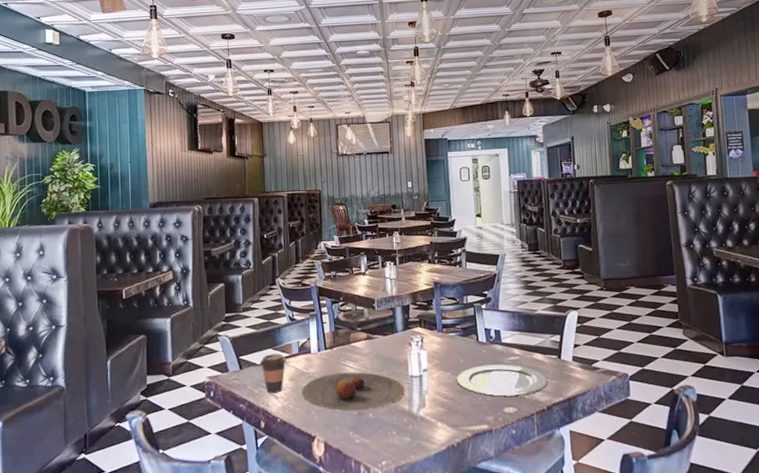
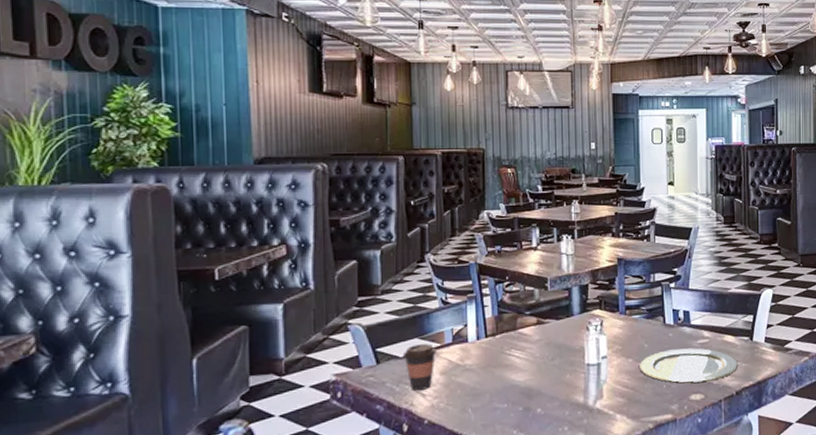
plate: present [301,372,405,411] -> none [455,362,580,407]

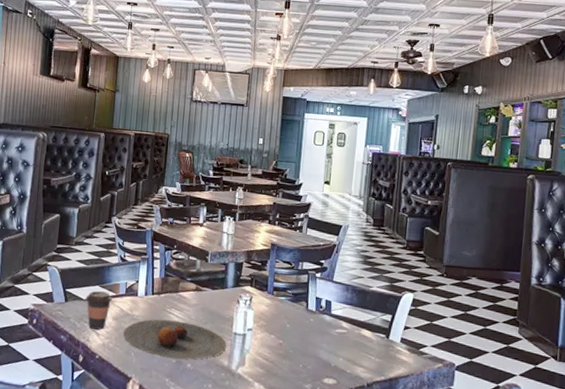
plate: none [455,362,580,407] -> present [123,319,226,360]
plate: present [640,348,738,383] -> none [280,333,372,369]

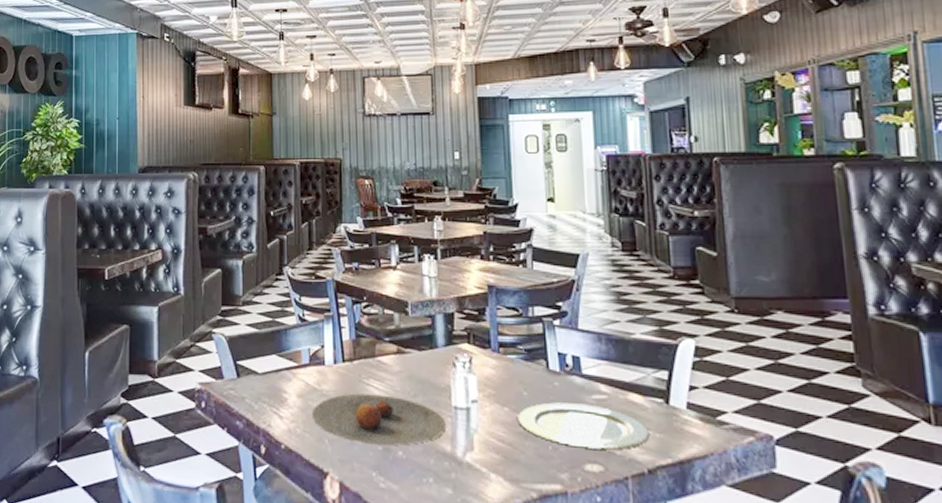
coffee cup: present [85,291,112,330] -> none [261,361,294,411]
plate: none [280,333,372,369] -> present [518,402,649,450]

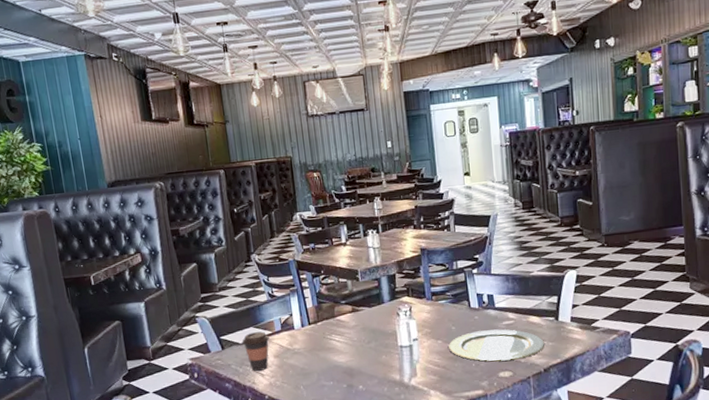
coffee cup: none [261,361,294,411] -> present [242,331,270,371]
plate: present [311,393,446,446] -> none [287,345,395,385]

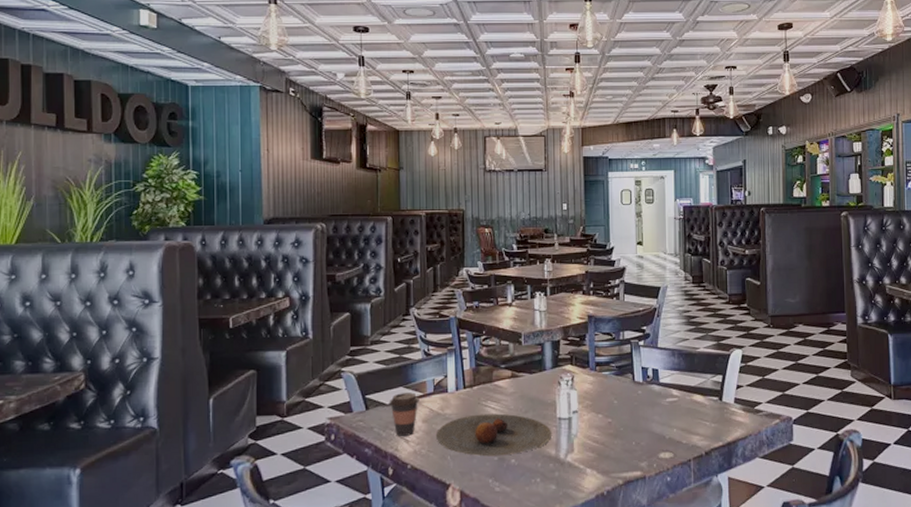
plate: none [287,345,395,385] -> present [435,413,551,457]
plate: present [449,329,544,362] -> none [609,406,707,441]

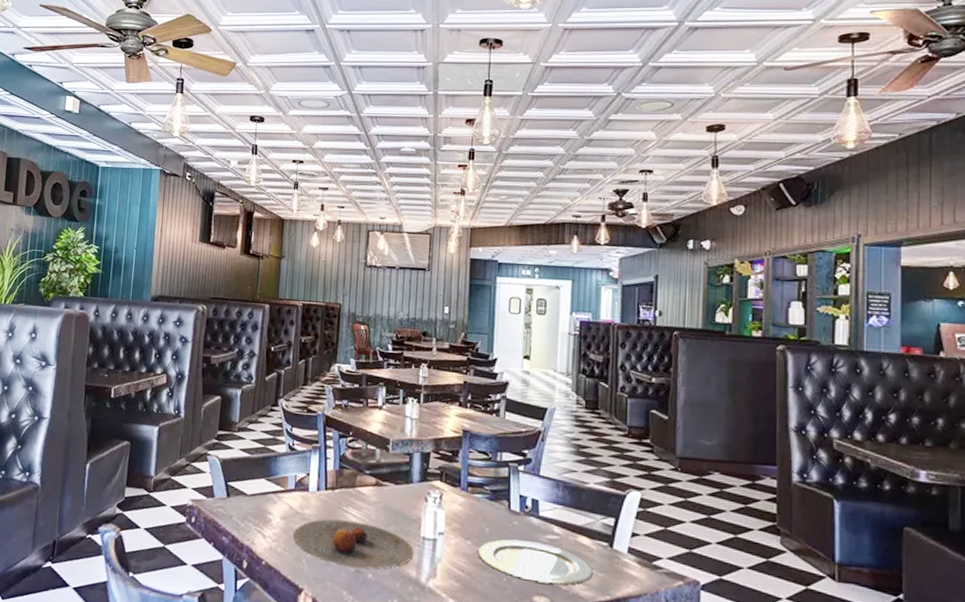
coffee cup: present [389,393,419,436] -> none [249,484,280,531]
plate: none [609,406,707,441] -> present [478,539,593,585]

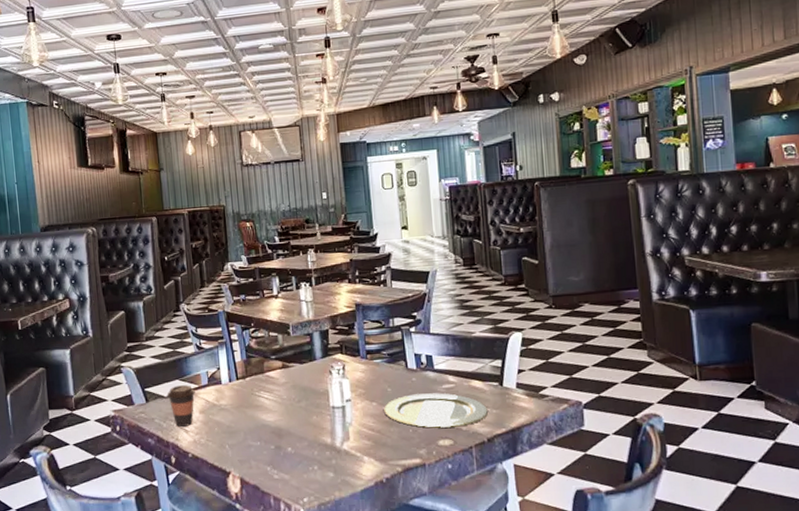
coffee cup: none [249,484,280,531] -> present [167,385,195,427]
plate: present [292,519,414,569] -> none [213,403,326,445]

